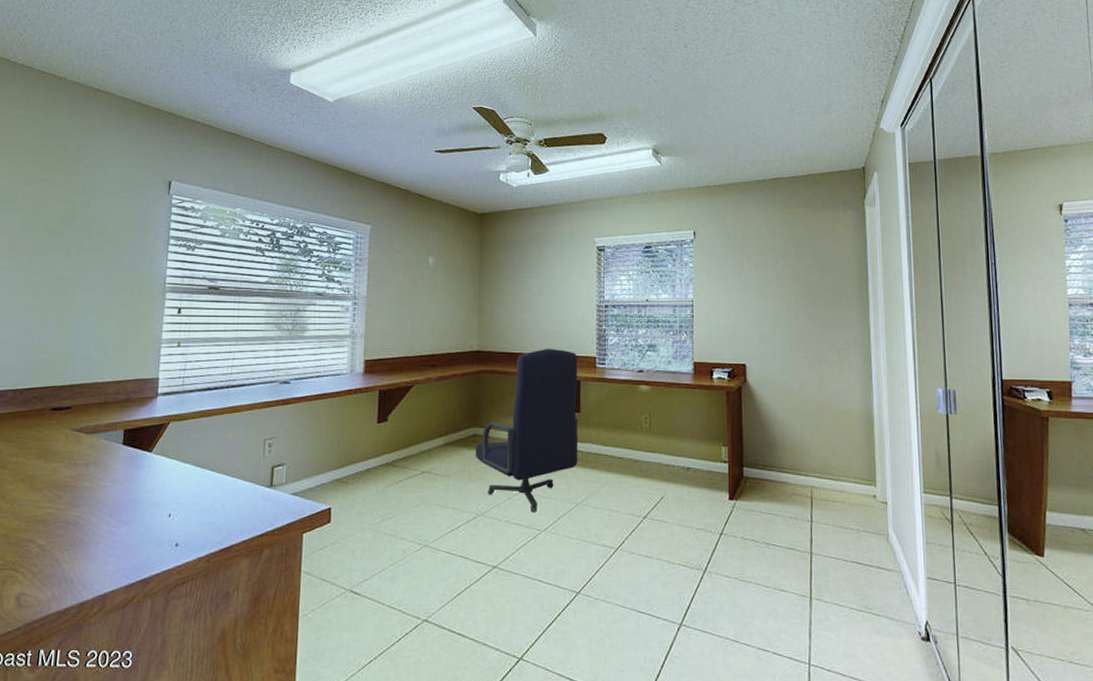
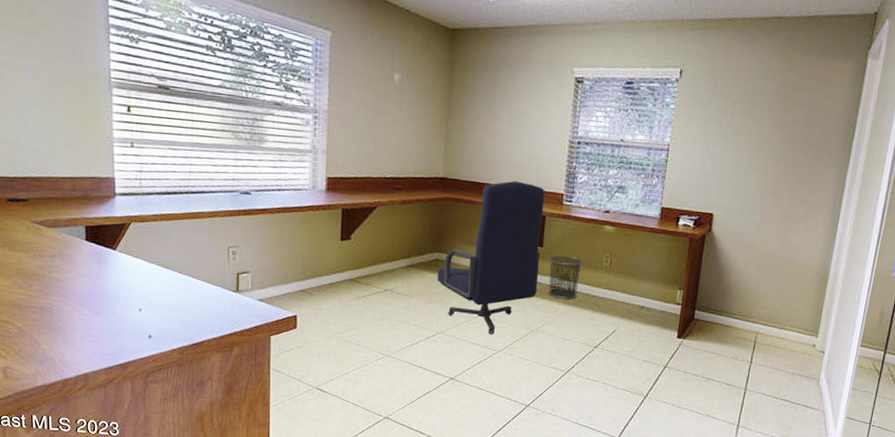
waste bin: none [588,419,623,466] -> present [547,255,584,300]

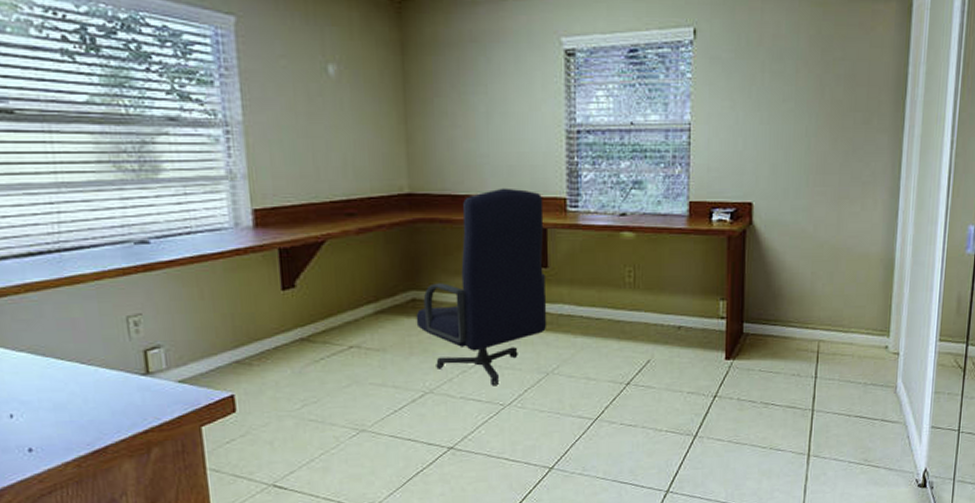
waste bin: present [547,255,584,300] -> none [558,275,601,330]

